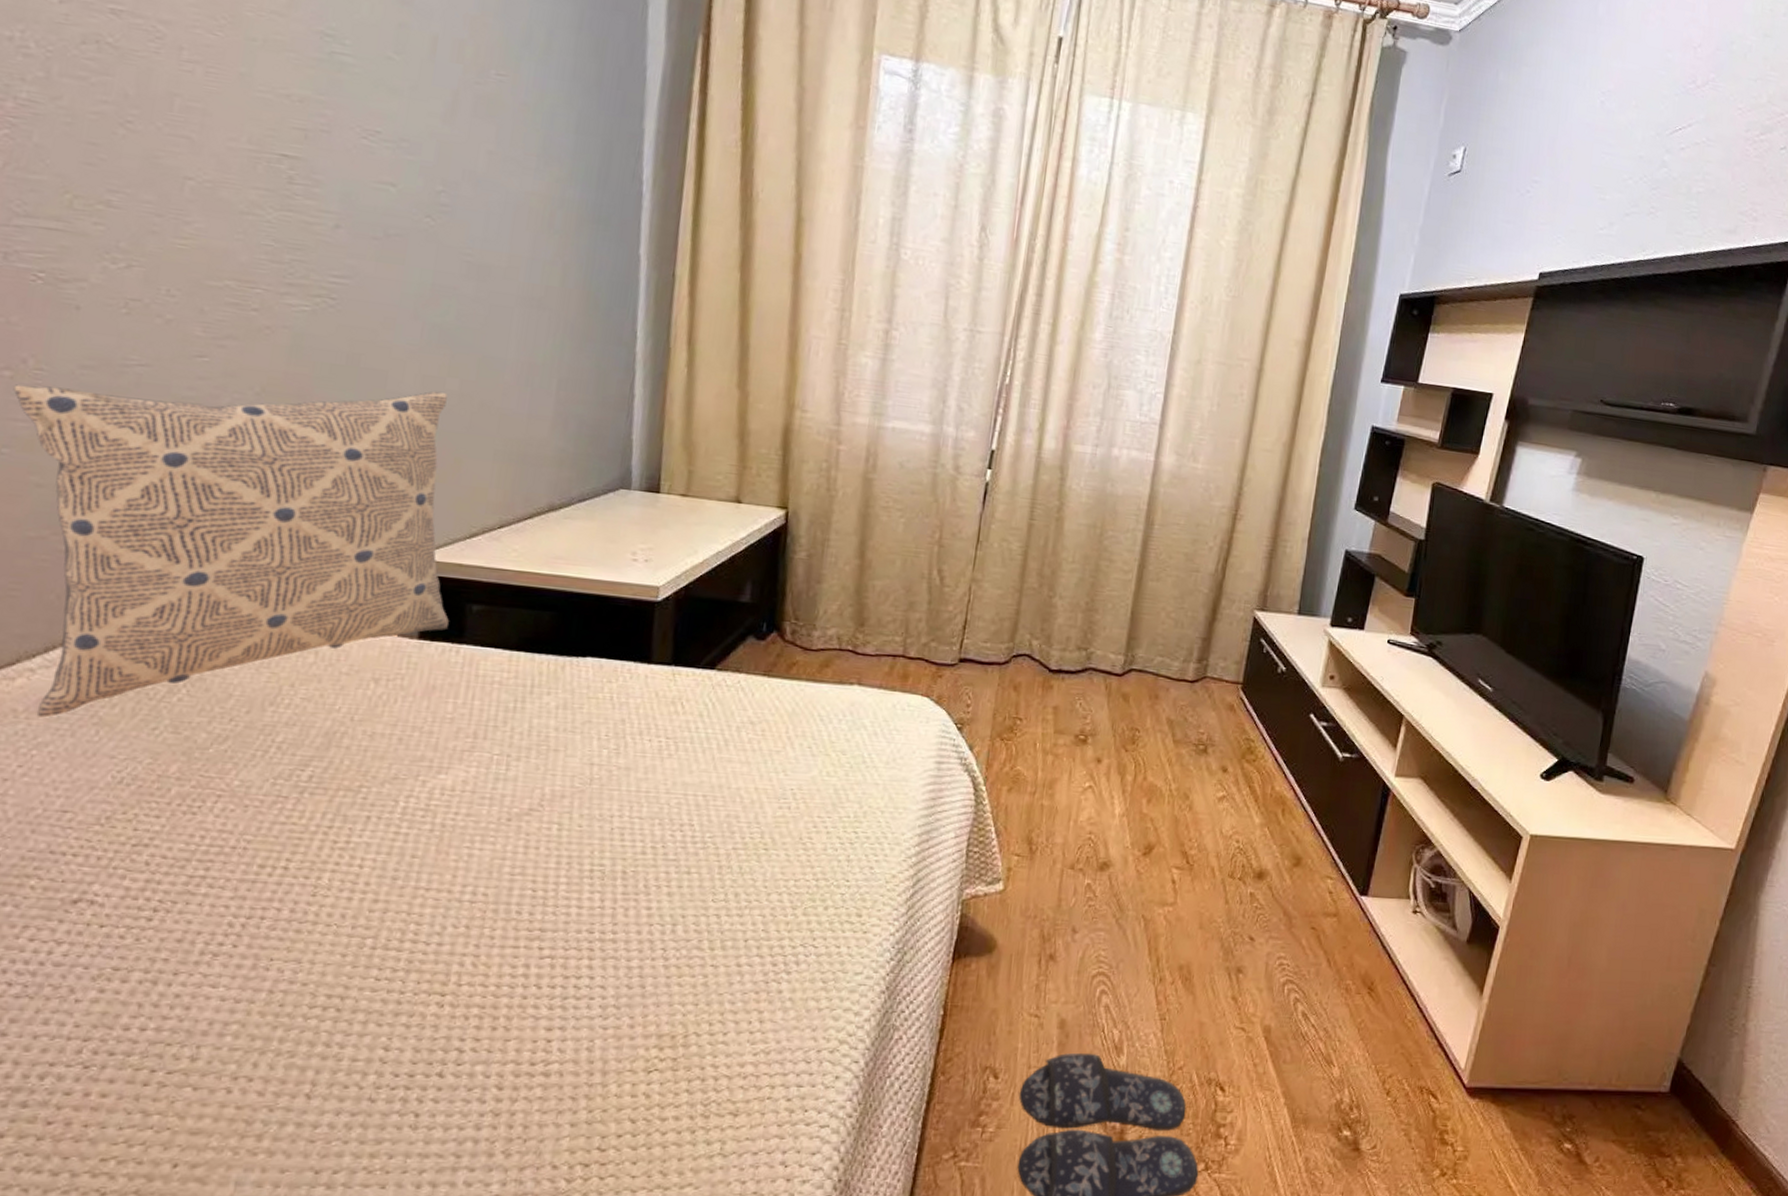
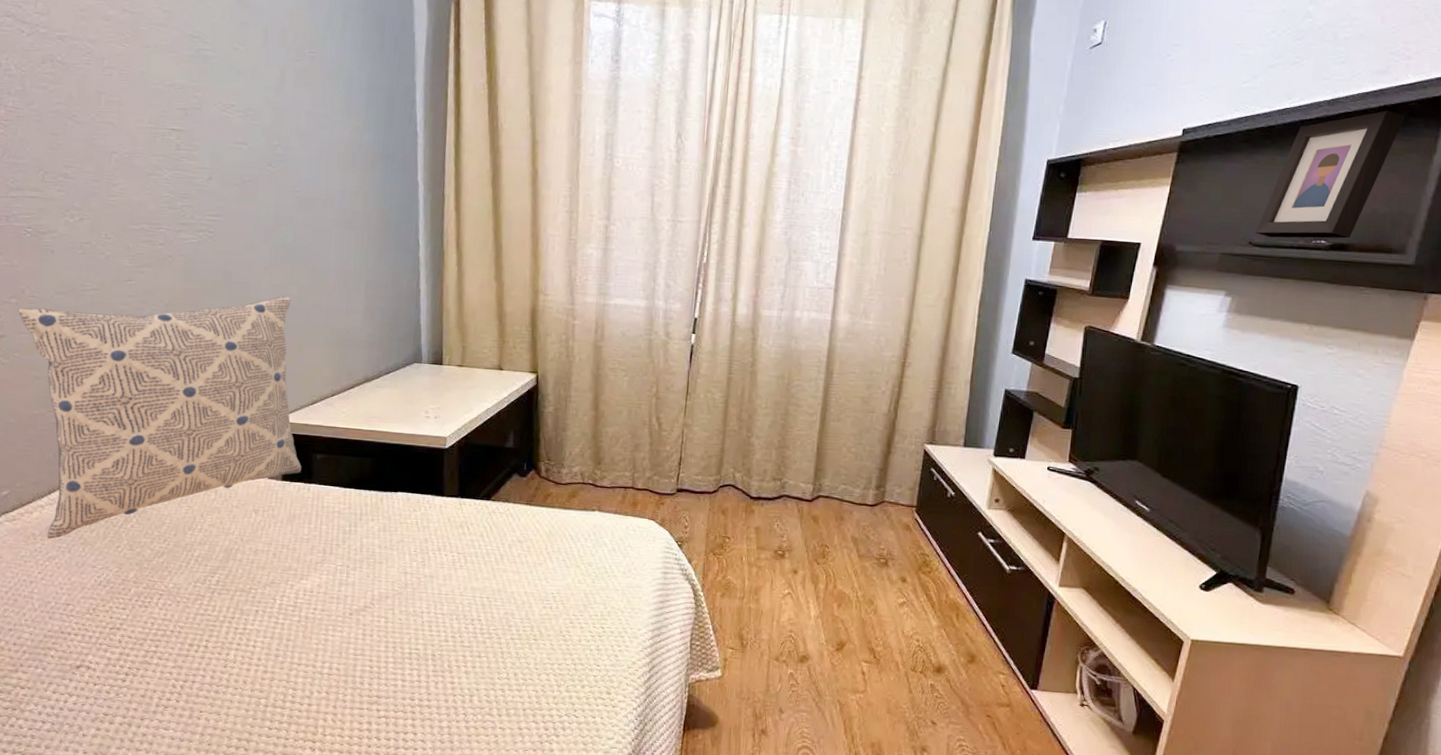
picture frame: none [1607,271,1751,403] -> present [1255,110,1405,239]

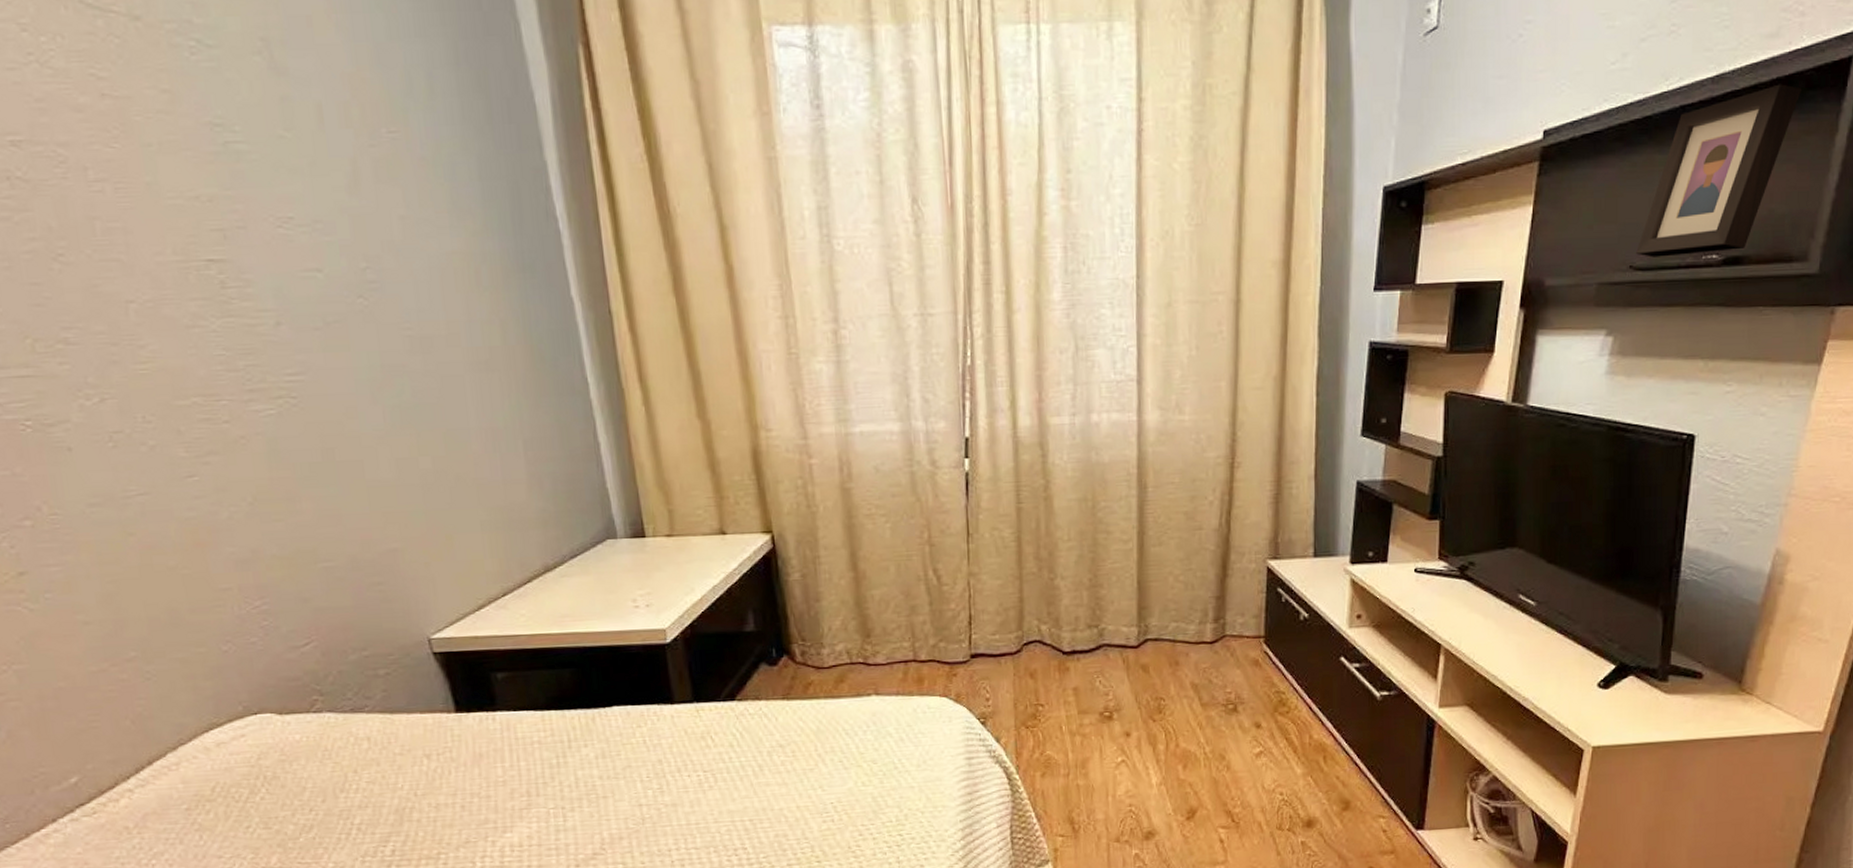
pillow: present [18,295,301,539] -> none [37,472,479,831]

